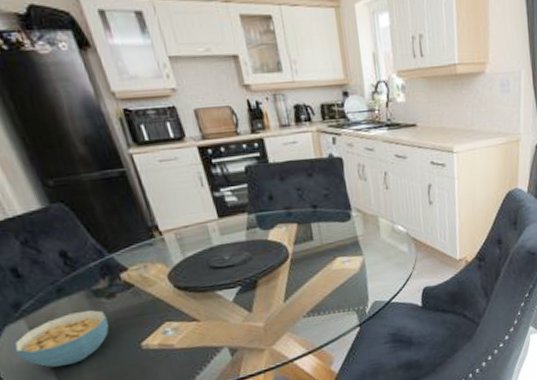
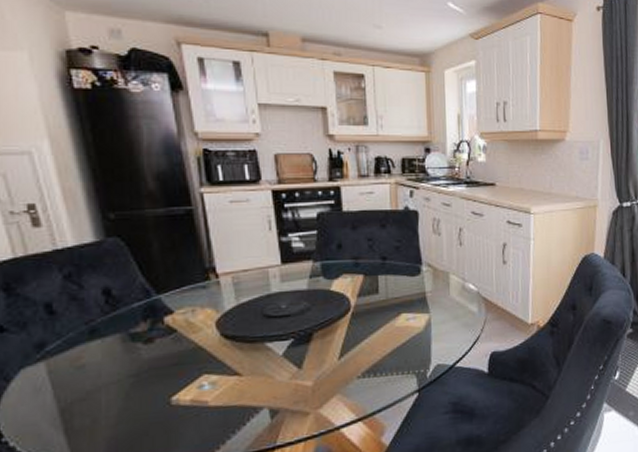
cereal bowl: present [14,309,109,367] -> none [25,355,138,421]

